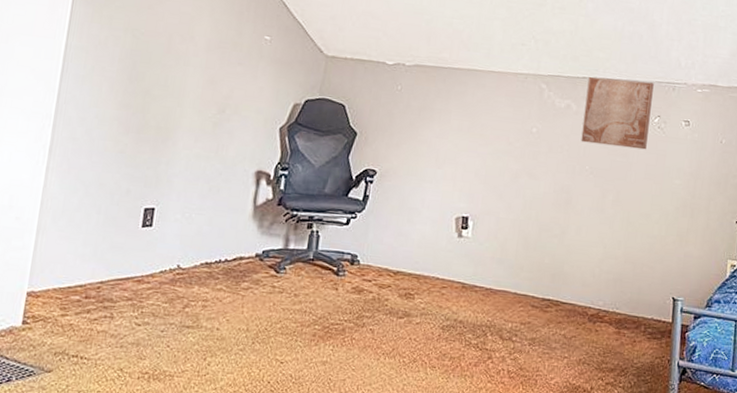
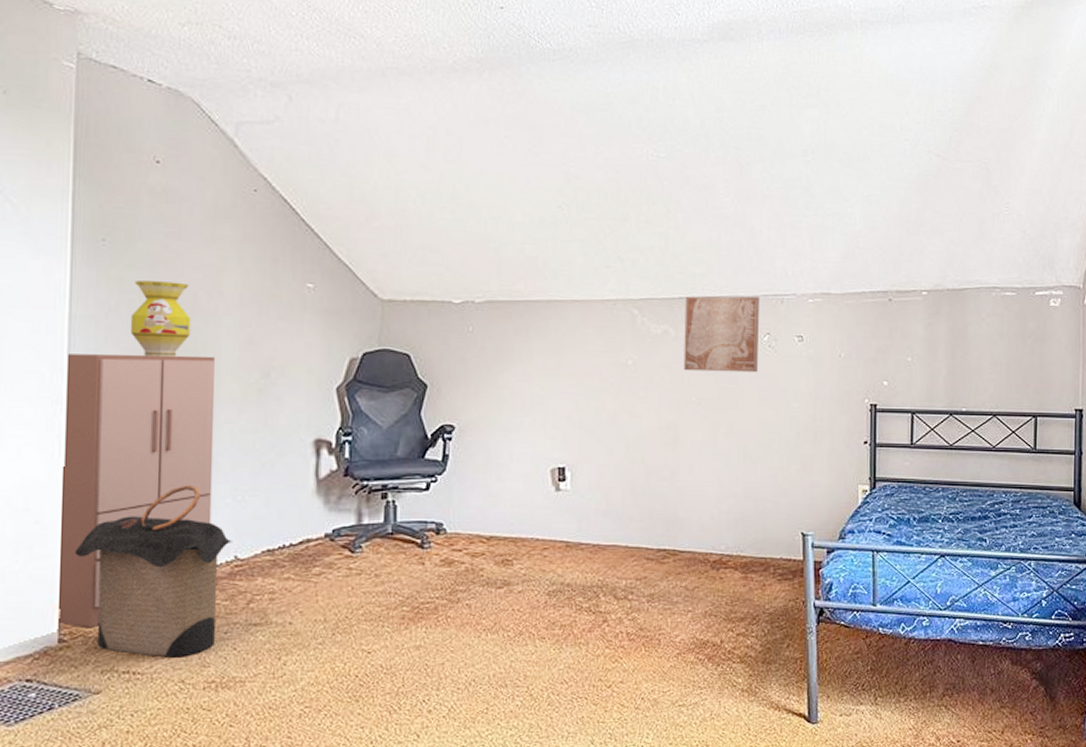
cabinet: none [24,77,181,314] -> present [58,354,215,627]
laundry hamper: none [45,198,177,348] -> present [74,484,232,658]
vase: none [113,20,167,89] -> present [130,280,191,358]

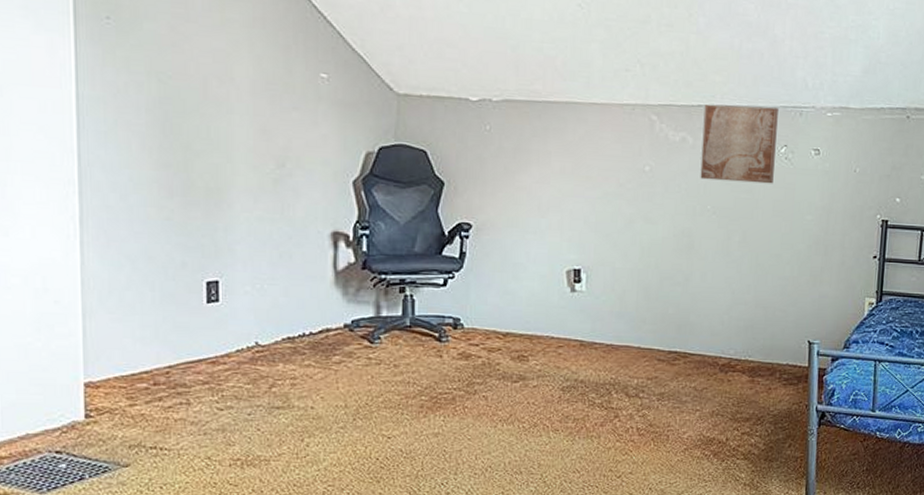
cabinet: present [58,354,215,627] -> none [78,135,231,404]
laundry hamper: present [74,484,232,658] -> none [96,271,252,436]
vase: present [130,280,191,358] -> none [140,62,203,144]

